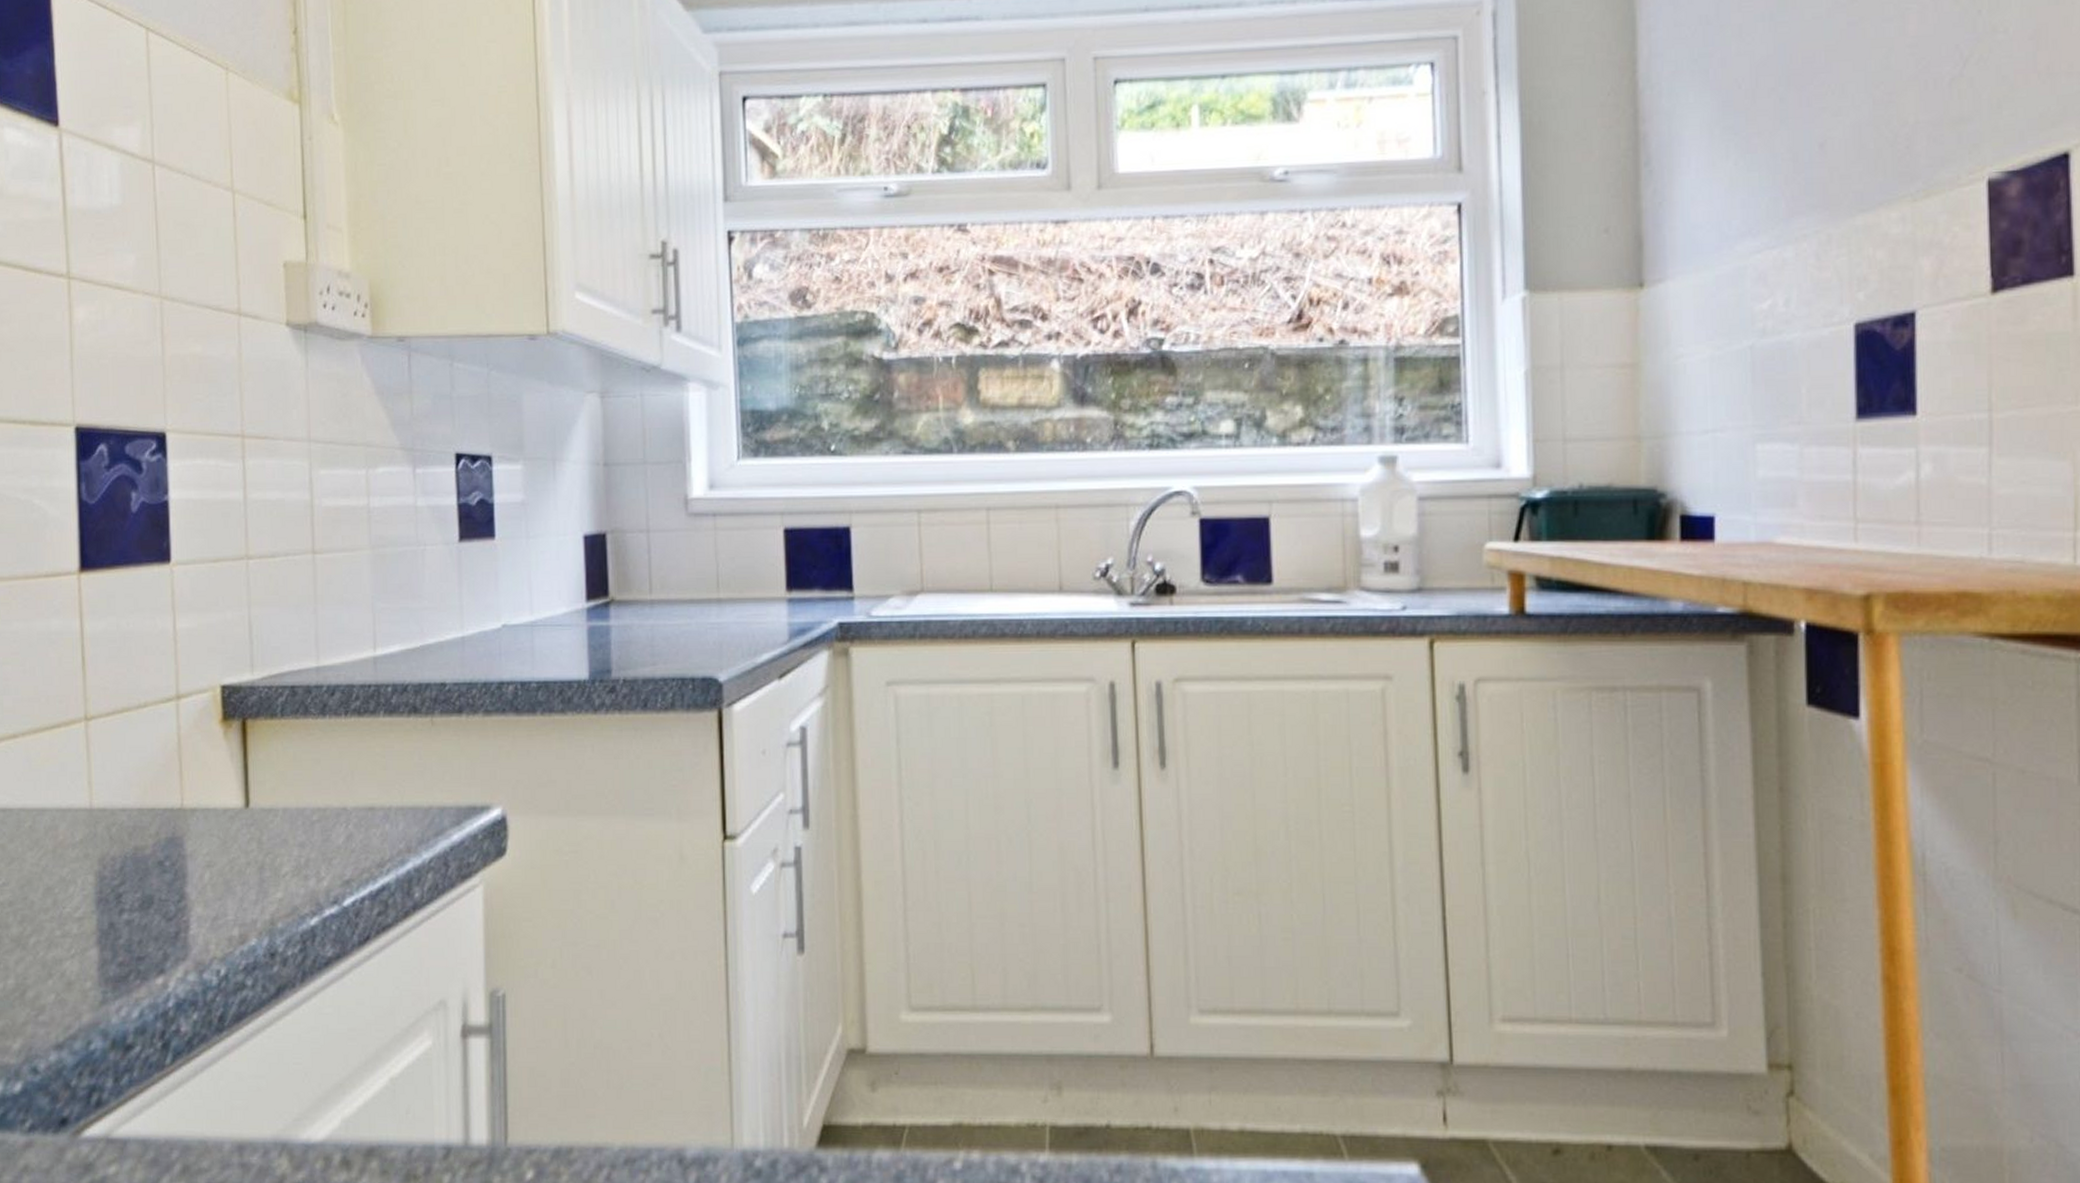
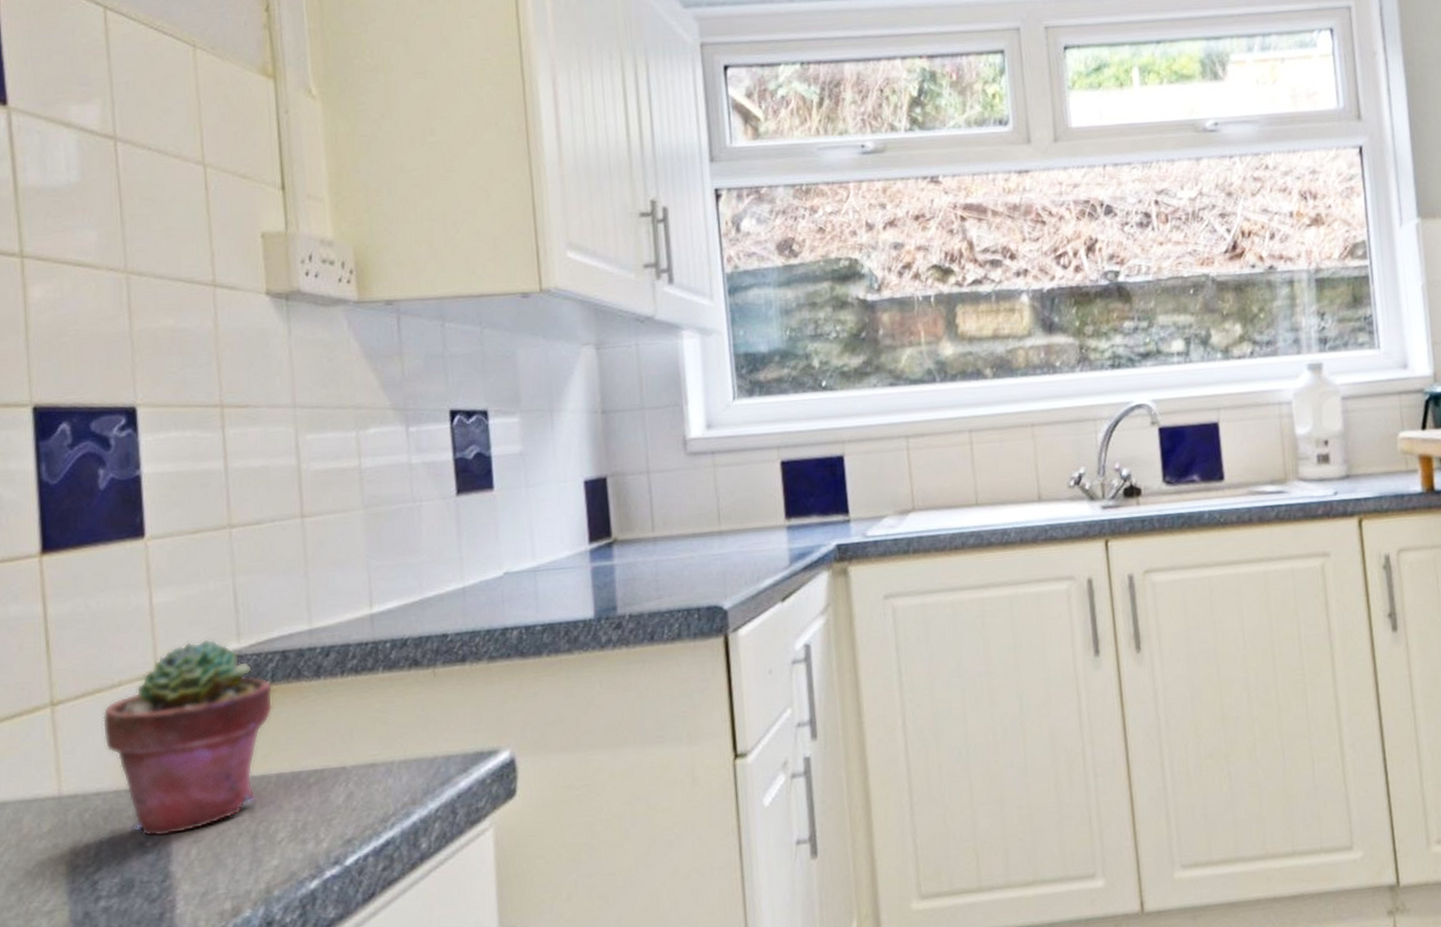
potted succulent: none [130,668,283,857] -> present [102,639,274,837]

